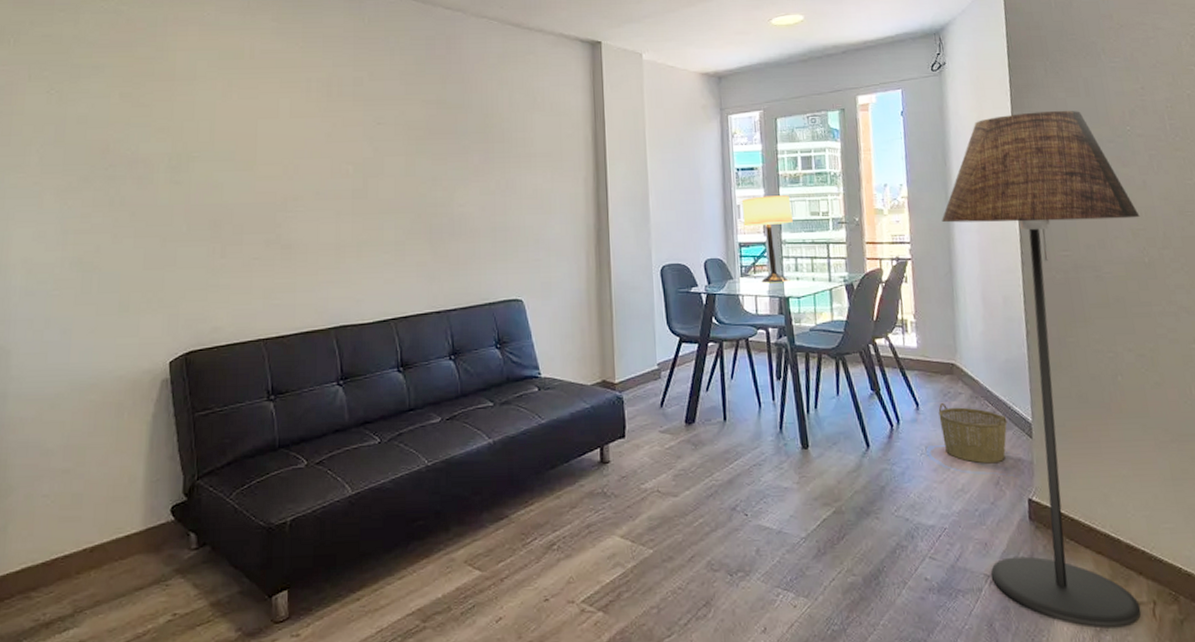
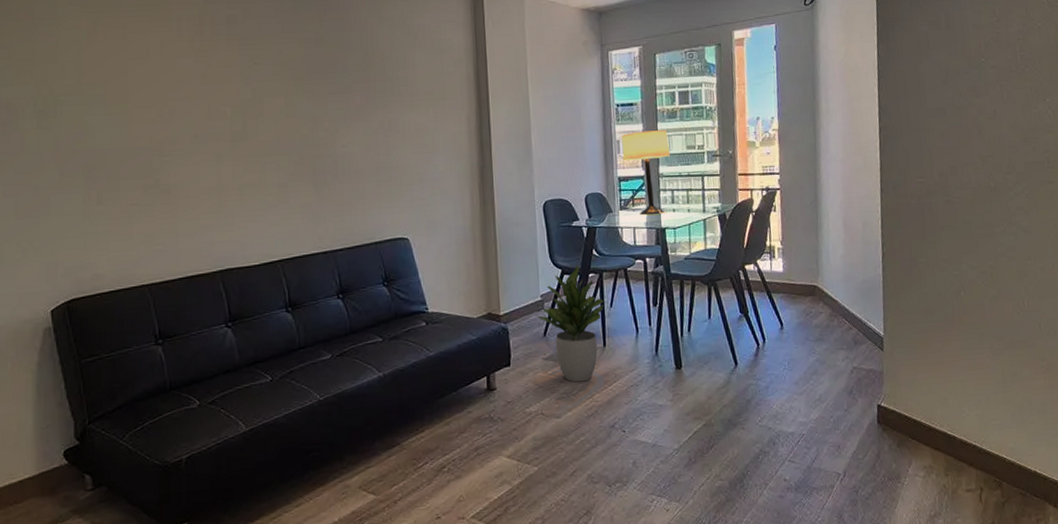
potted plant: none [653,333,725,459] -> present [536,265,605,383]
basket: present [938,402,1007,464] -> none [800,321,862,376]
floor lamp: present [942,110,1141,629] -> none [809,43,989,514]

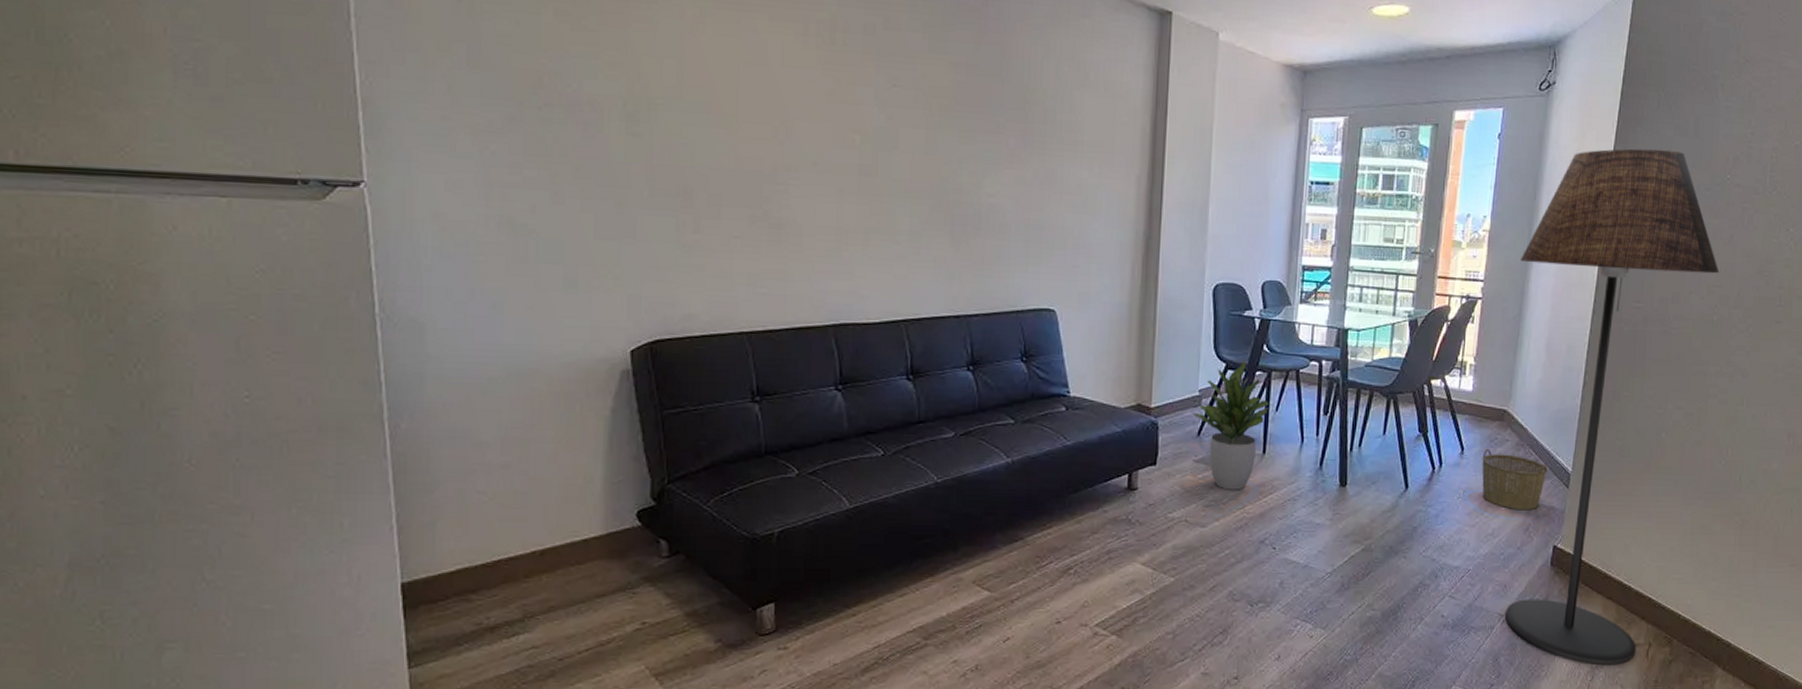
table lamp: present [621,130,670,216] -> none [1310,215,1365,313]
basket: none [800,321,862,376] -> present [1481,448,1548,511]
floor lamp: none [809,43,989,514] -> present [1505,148,1719,666]

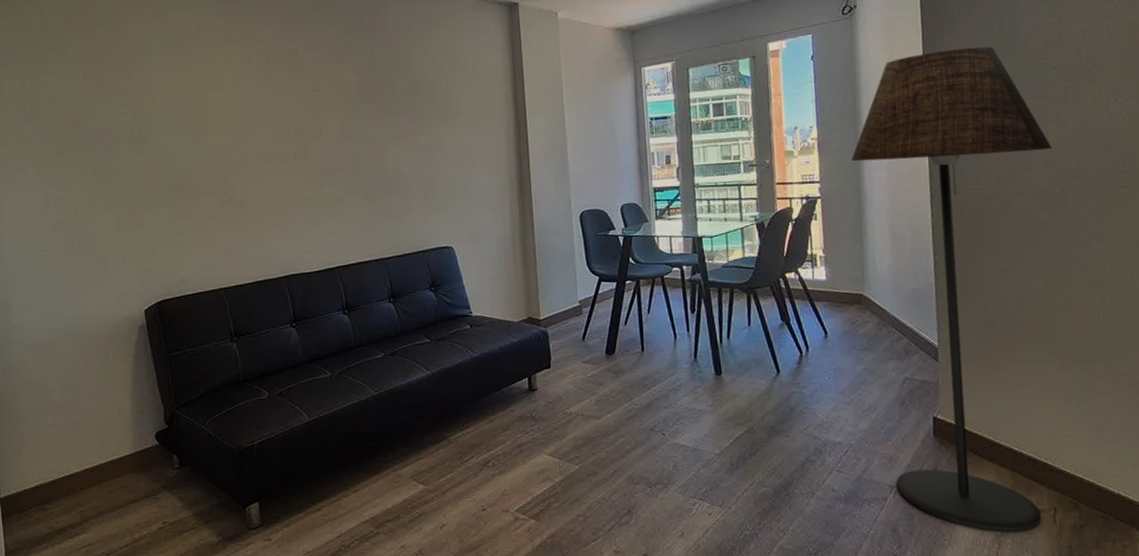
potted plant: present [1192,360,1269,490] -> none [575,272,642,385]
basket: present [1481,448,1548,511] -> none [846,330,914,386]

